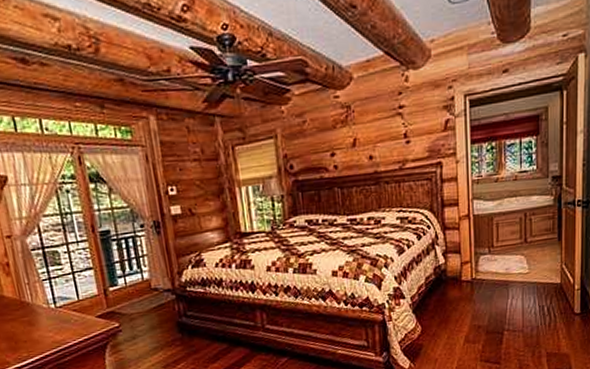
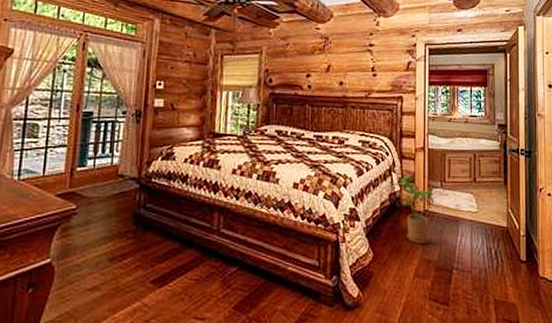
house plant: none [439,244,482,312] -> present [395,174,434,245]

